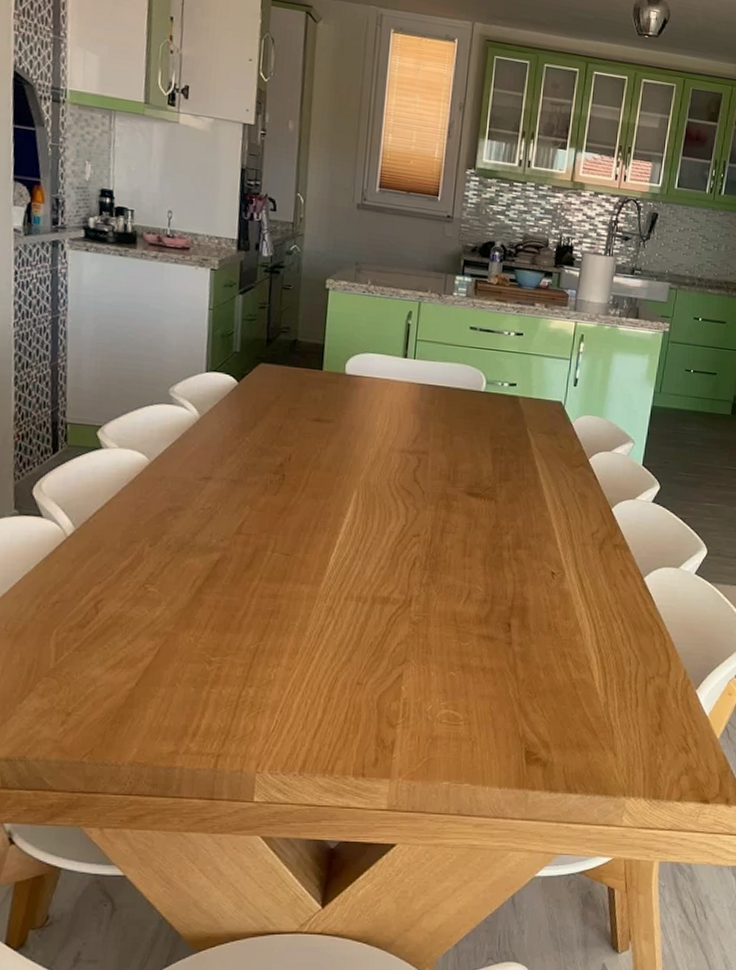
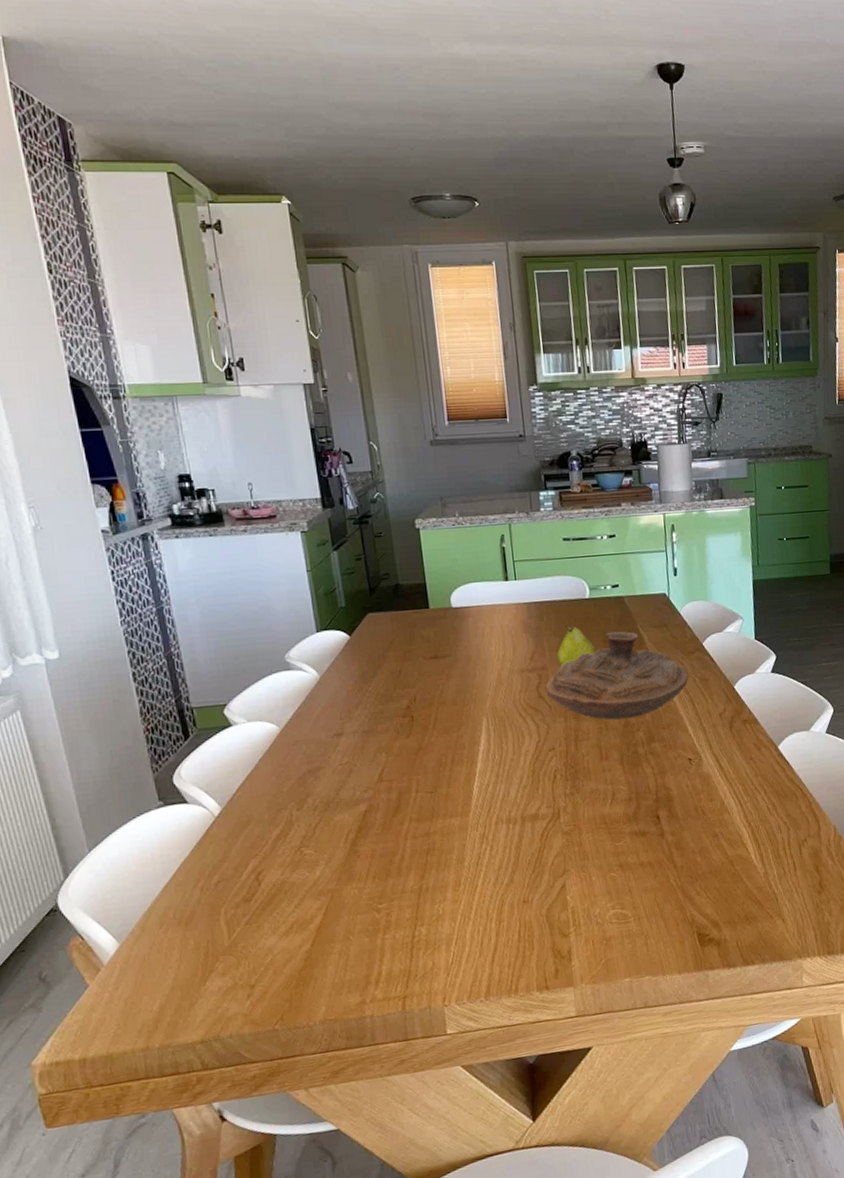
decorative bowl: none [422,429,569,520] -> present [545,631,689,720]
fruit: none [440,414,481,455] -> present [556,625,596,667]

